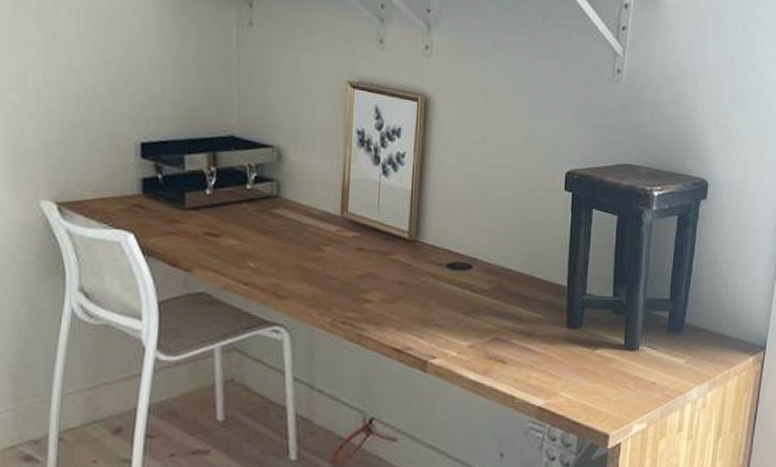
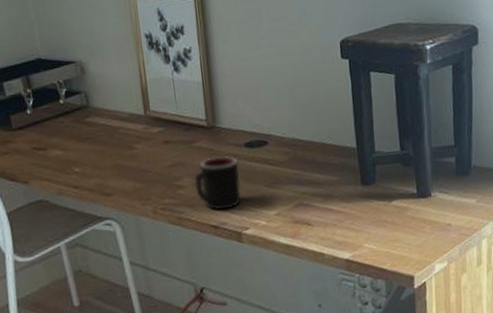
mug: none [384,273,437,333] -> present [194,156,241,210]

